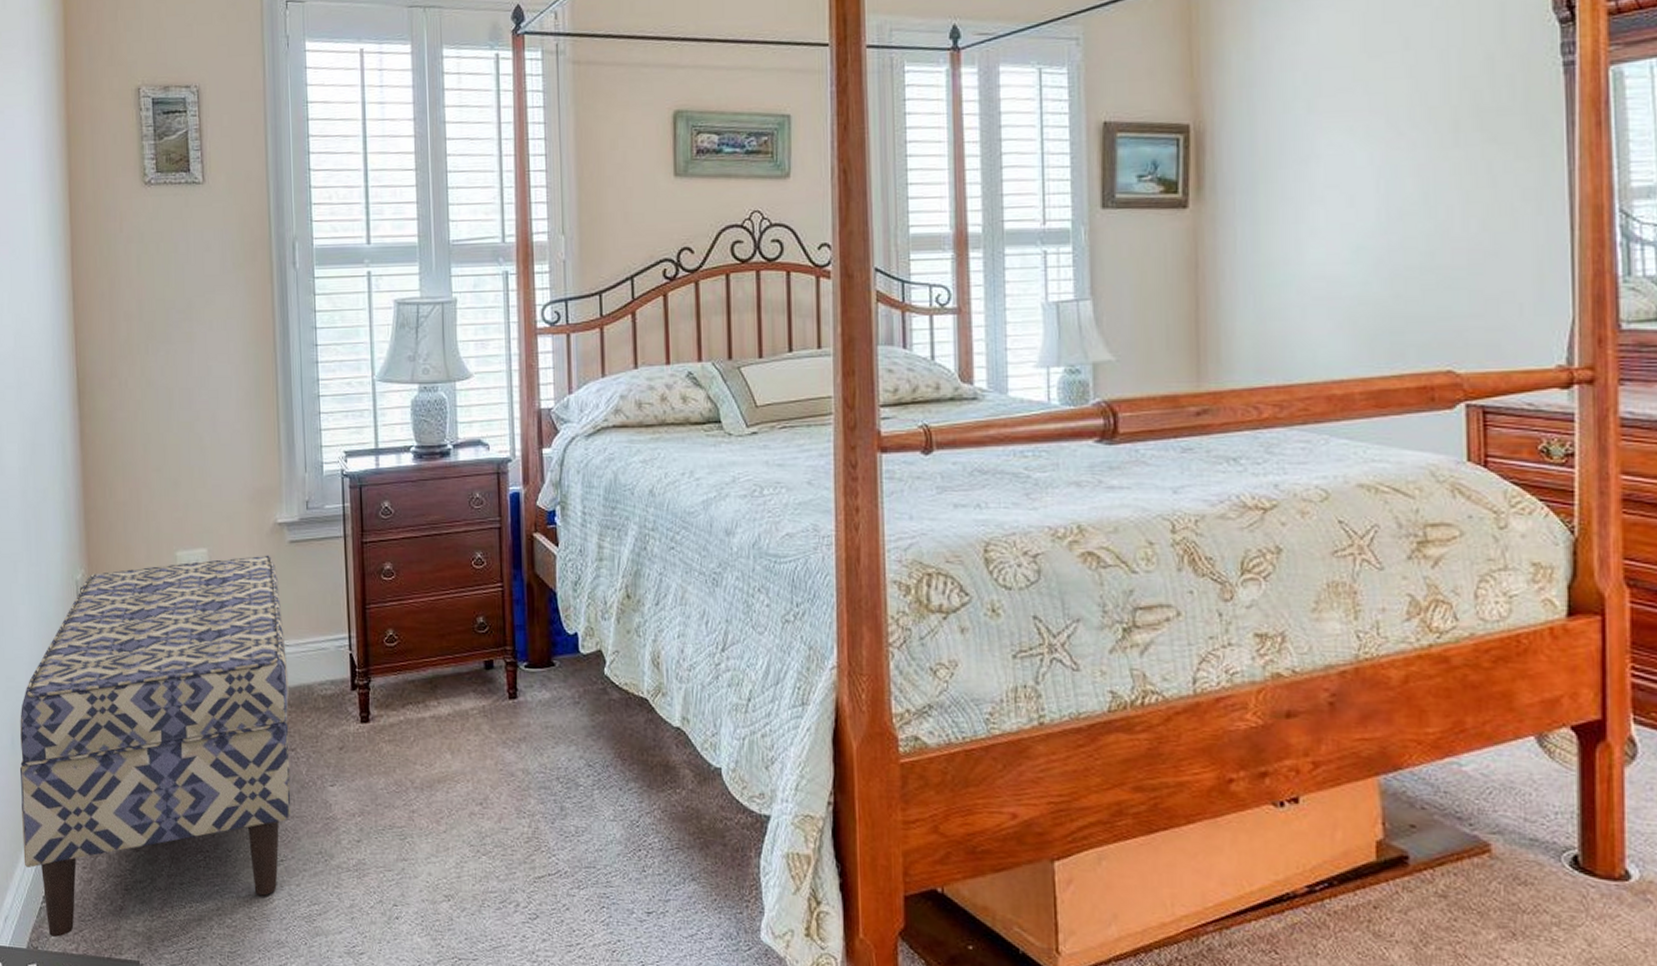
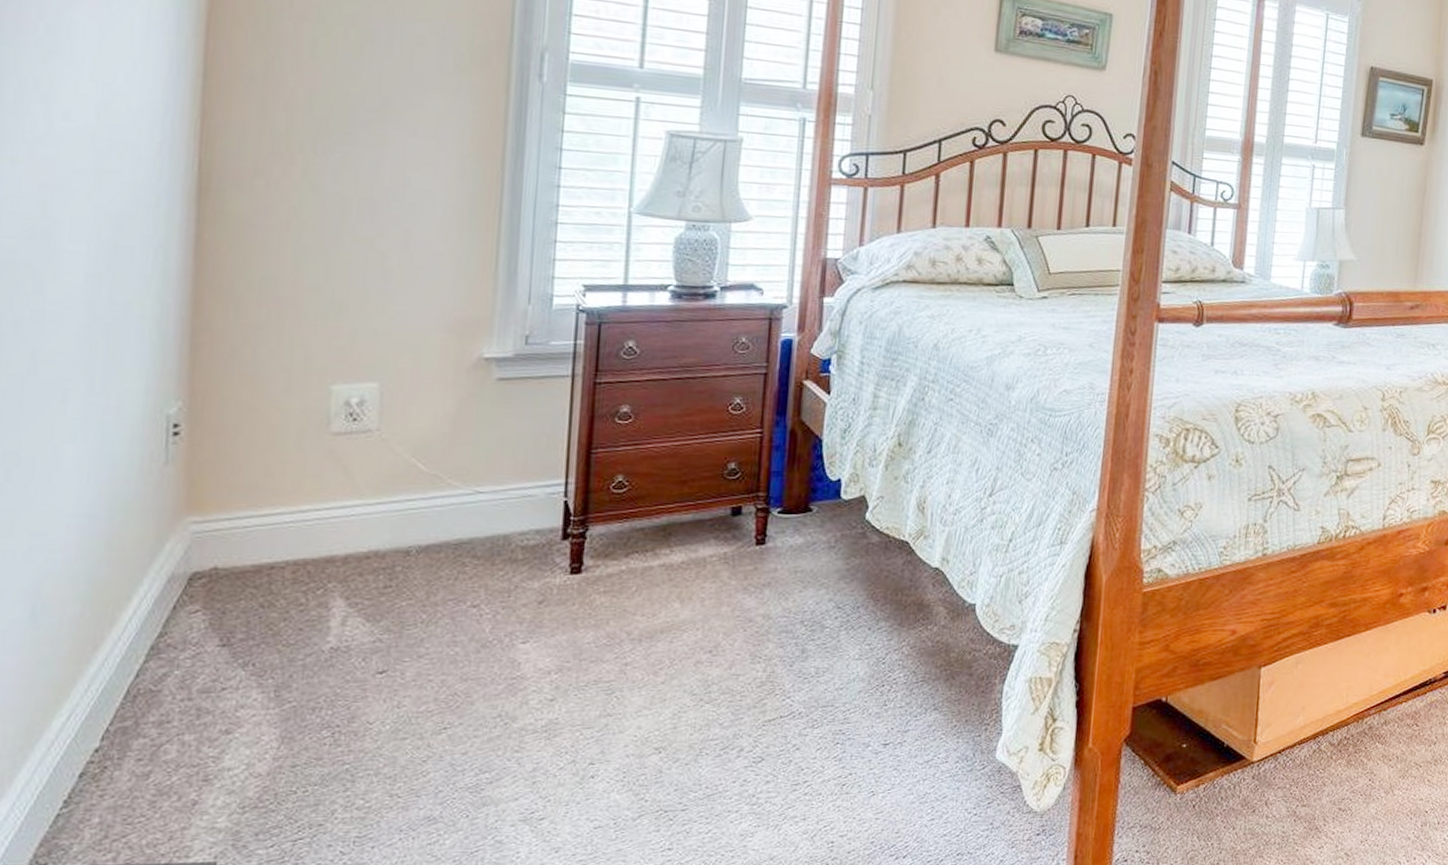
bench: present [19,555,292,937] -> none [35,392,479,848]

